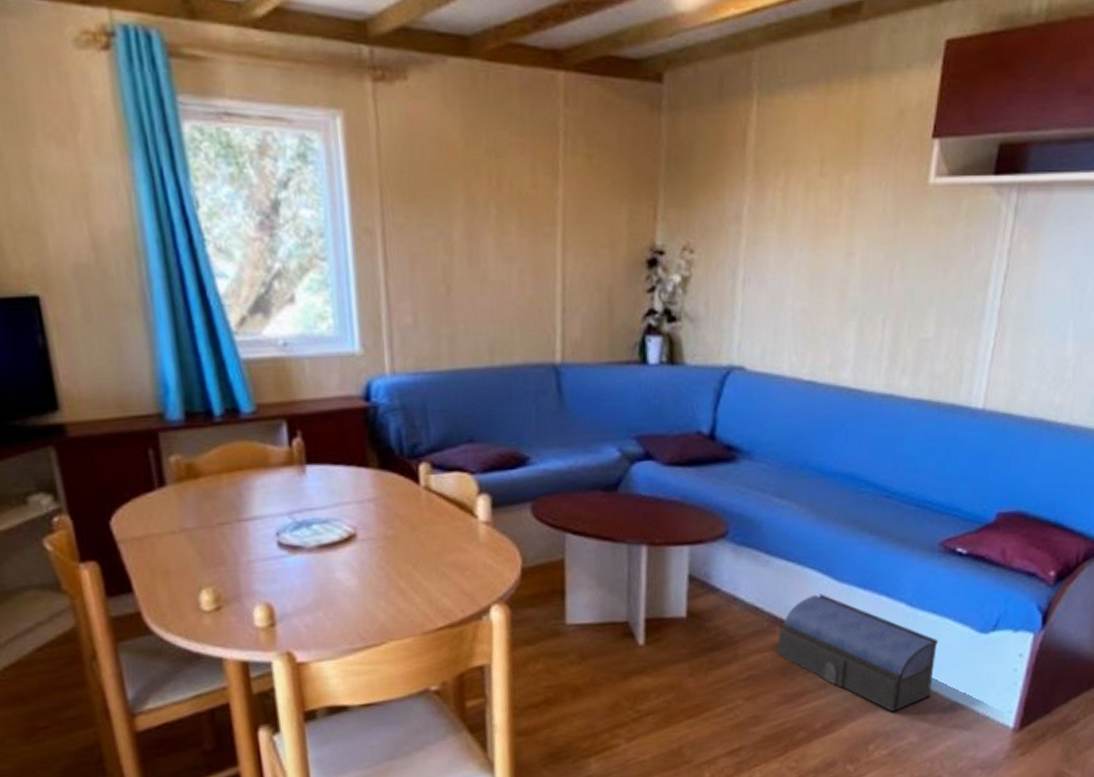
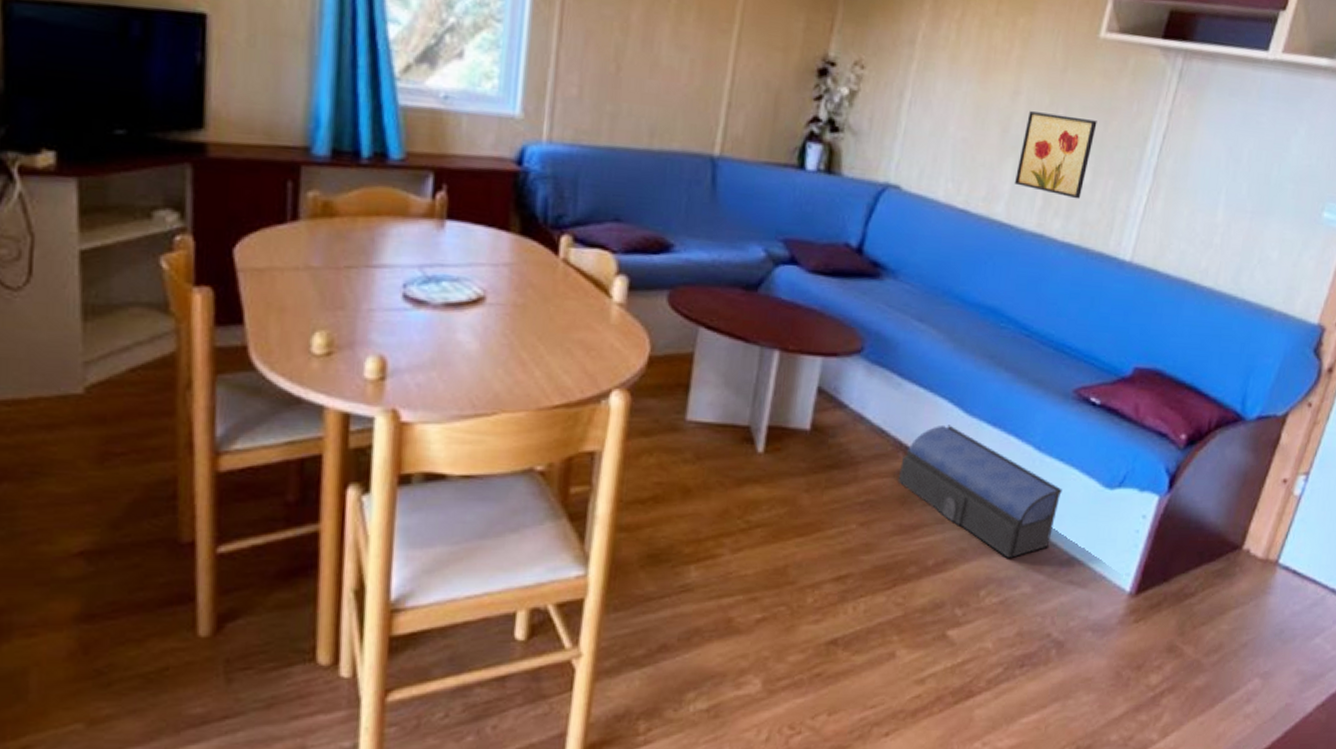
wall art: none [859,270,936,354] -> present [1015,111,1097,200]

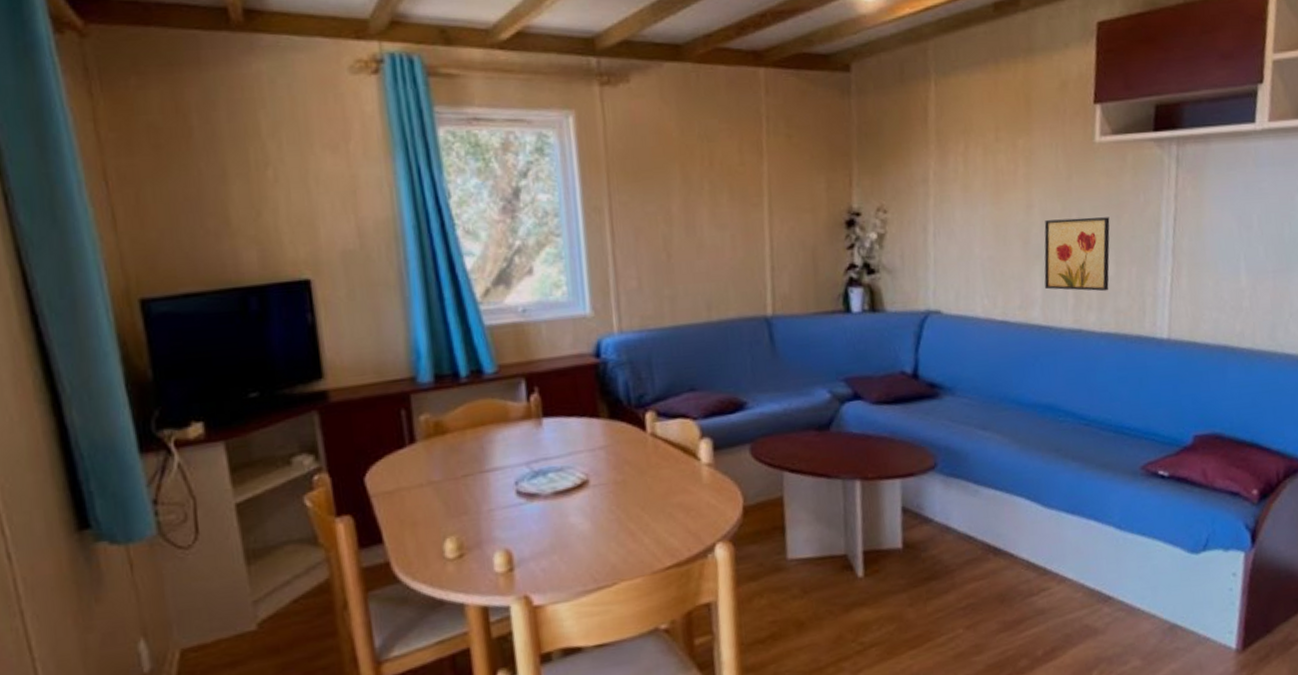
architectural model: present [897,424,1062,558] -> none [992,520,1151,636]

